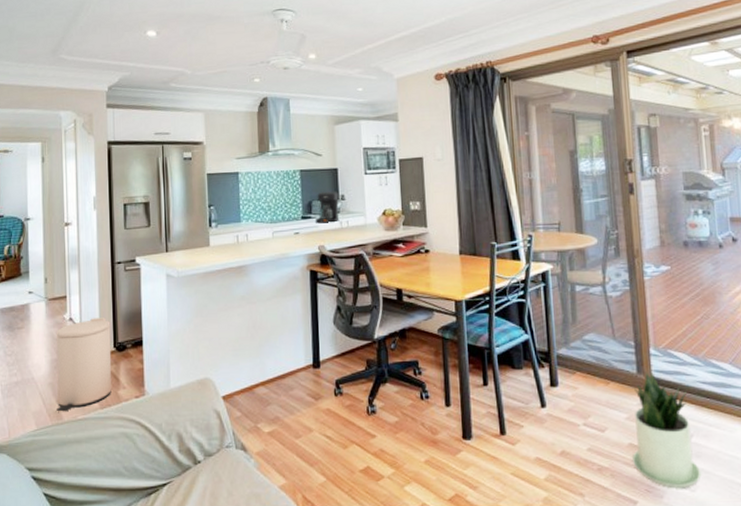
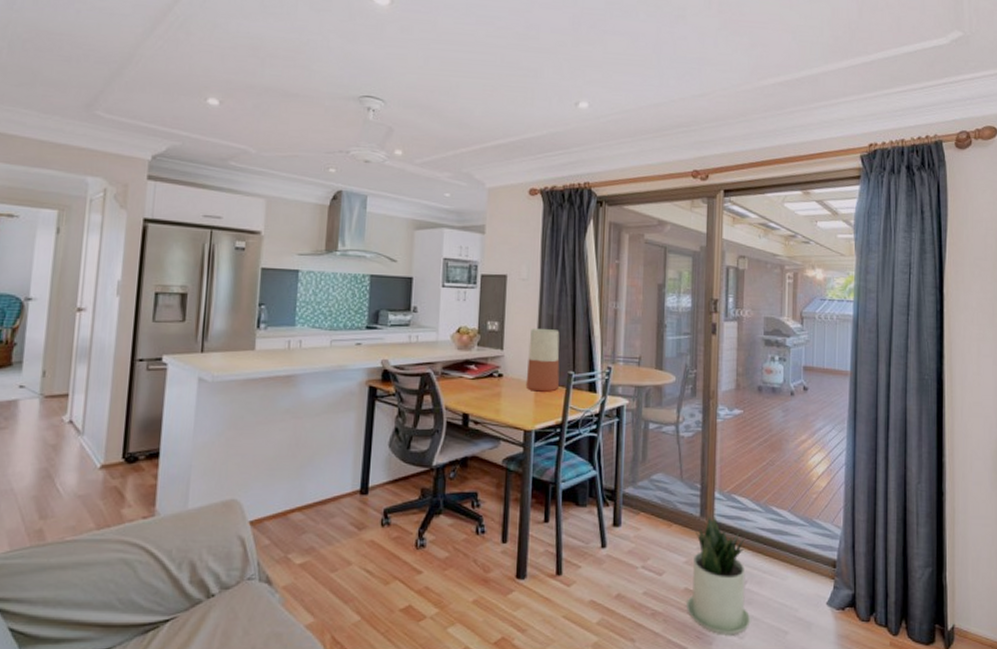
pedal bin: present [56,318,112,412] -> none [39,422,121,532]
coffee maker: present [316,191,340,223] -> none [382,300,411,336]
vase: none [450,204,483,264] -> present [525,329,560,392]

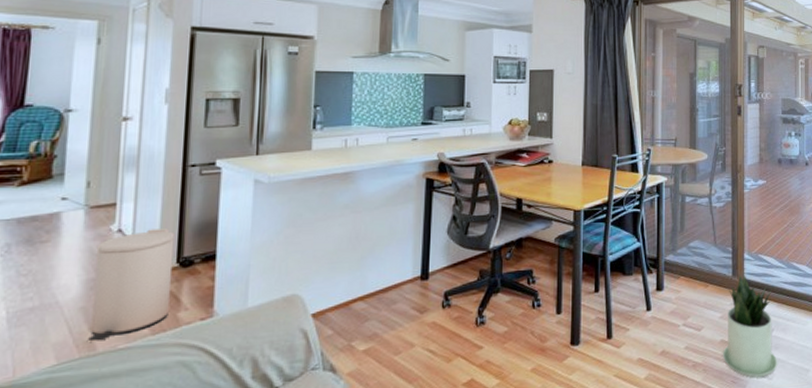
pedal bin: none [39,422,121,532] -> present [88,228,175,342]
vase: present [525,329,560,392] -> none [574,118,604,175]

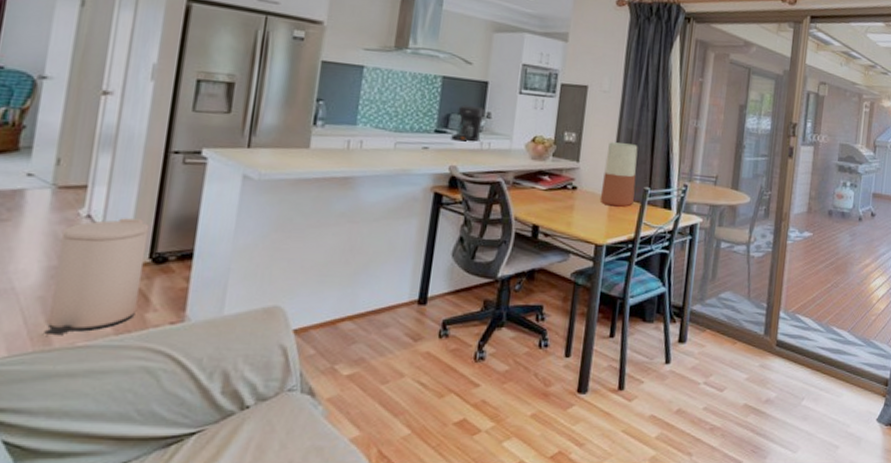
coffee maker: none [437,97,464,130] -> present [451,104,484,143]
vase: none [574,118,604,175] -> present [600,142,638,207]
planter: present [723,274,778,377] -> none [744,334,807,448]

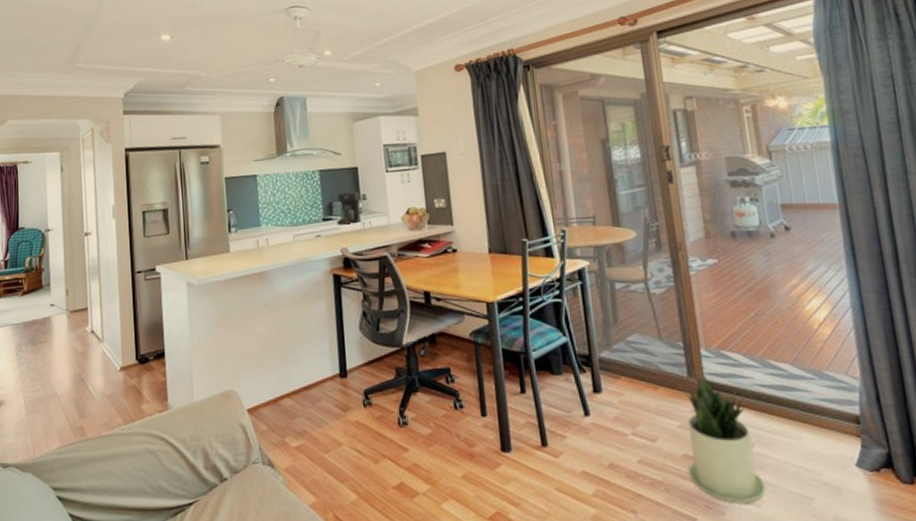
pedal bin: present [44,218,150,336] -> none [78,329,135,429]
vase: present [600,142,638,207] -> none [477,199,514,263]
planter: none [744,334,807,448] -> present [686,374,767,503]

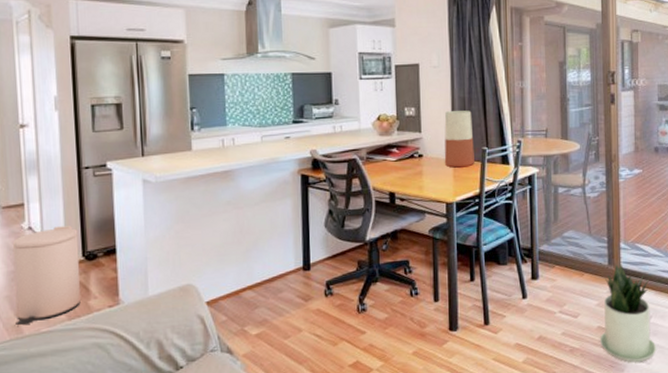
pedal bin: none [78,329,135,429] -> present [12,226,81,326]
coffee maker: present [337,191,362,225] -> none [308,95,333,128]
vase: none [477,199,514,263] -> present [444,110,474,168]

